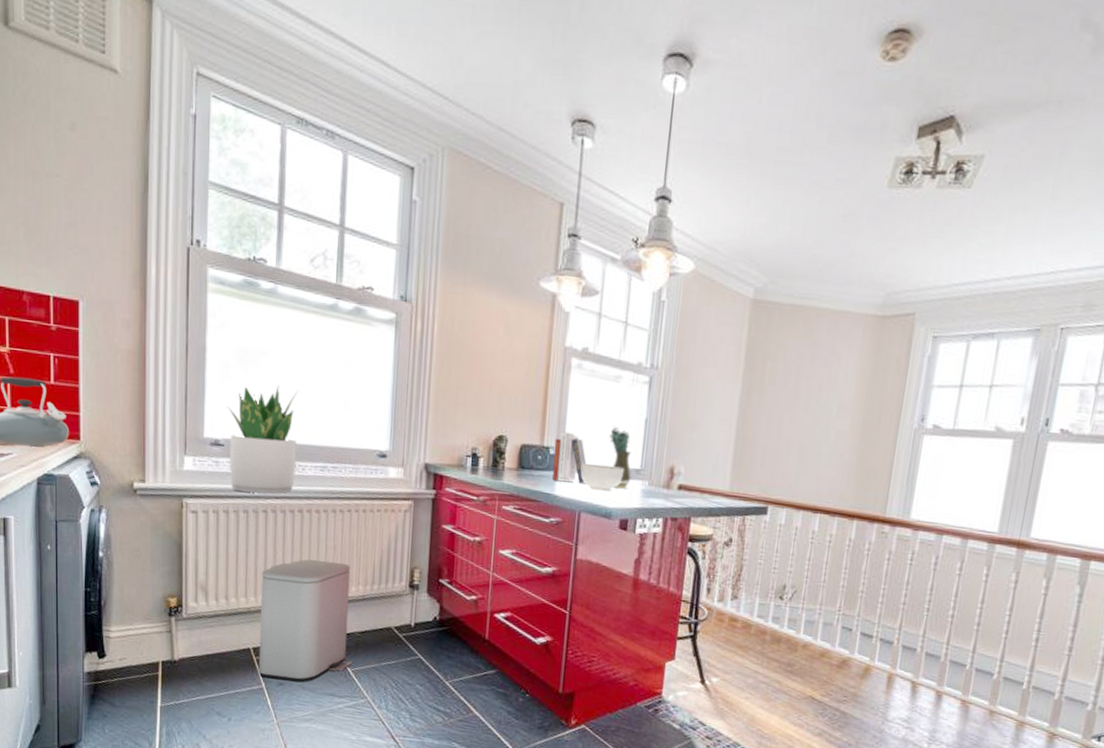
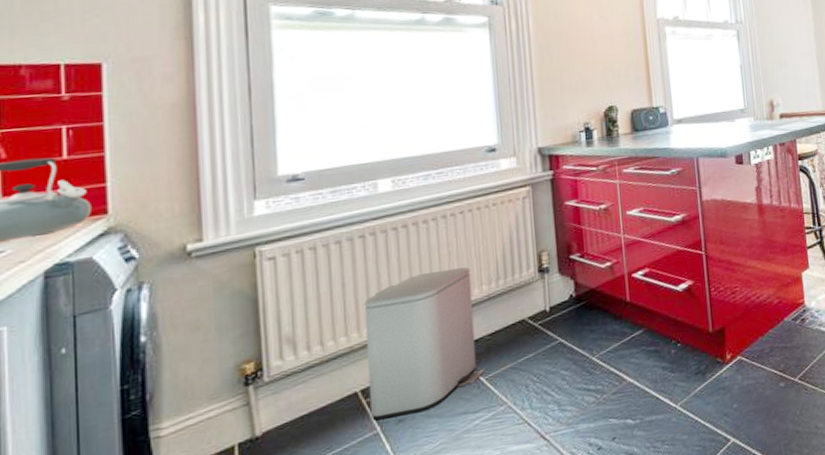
planter: present [227,385,298,494] -> none [304,105,395,224]
books: present [552,431,587,484] -> none [662,90,697,136]
bowl: present [580,463,625,491] -> none [691,110,731,135]
vase: present [609,427,632,489] -> none [711,77,738,129]

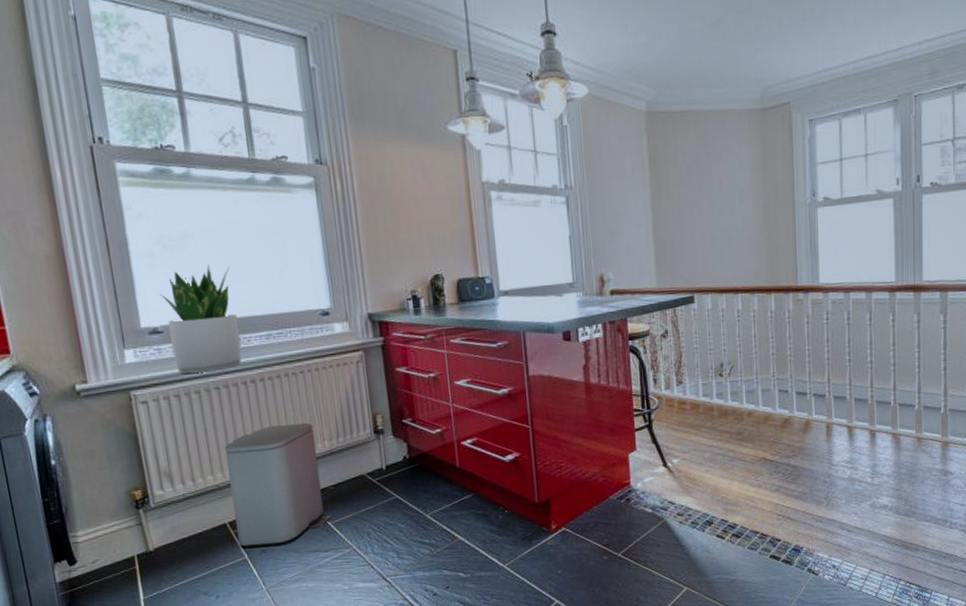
planter: none [304,105,395,224] -> present [159,264,242,375]

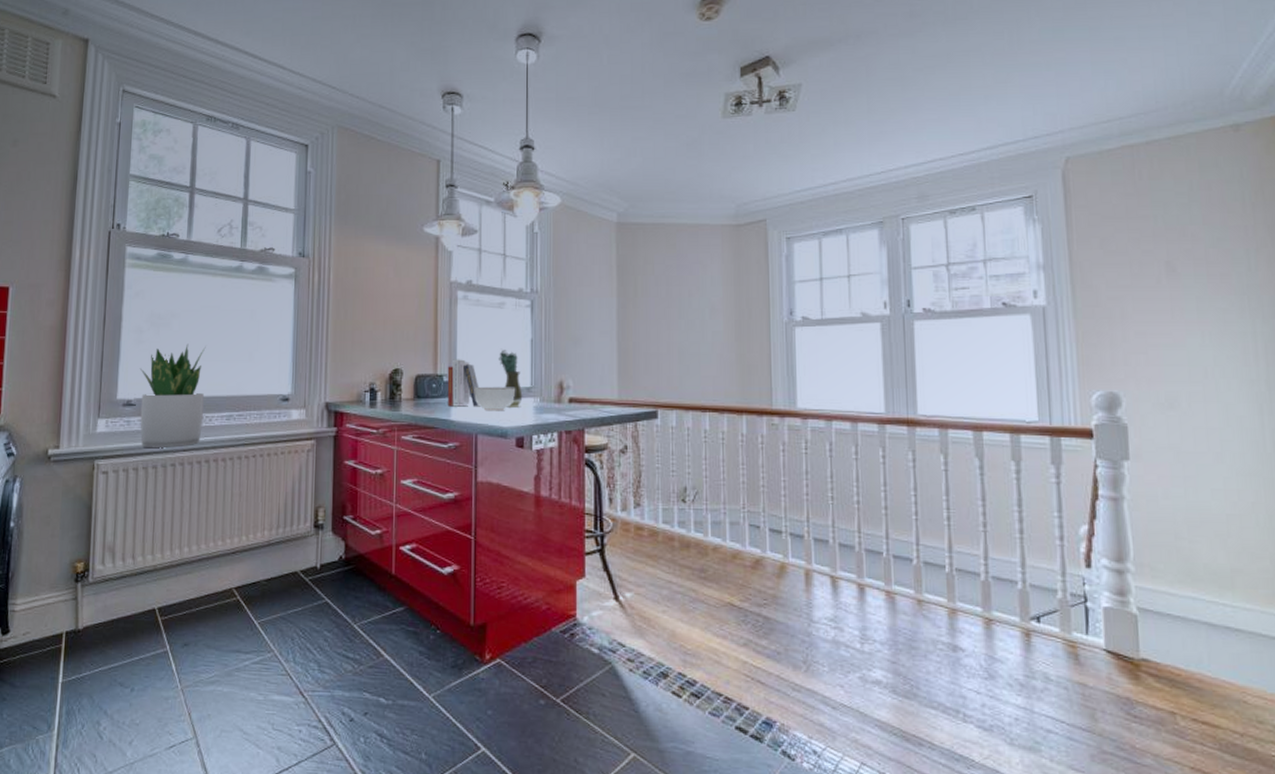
pedal bin: present [224,422,333,549] -> none [163,508,260,641]
books: none [488,260,524,308] -> present [447,359,479,407]
bowl: none [517,284,559,309] -> present [474,386,516,411]
vase: none [539,248,566,304] -> present [499,350,523,407]

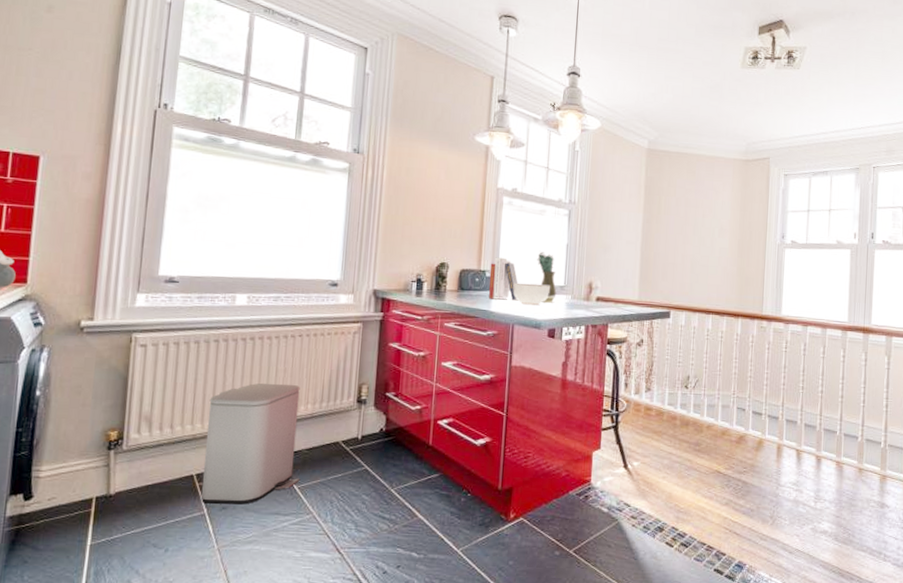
planter: present [139,343,206,449] -> none [183,226,255,325]
pedal bin: none [163,508,260,641] -> present [201,383,300,505]

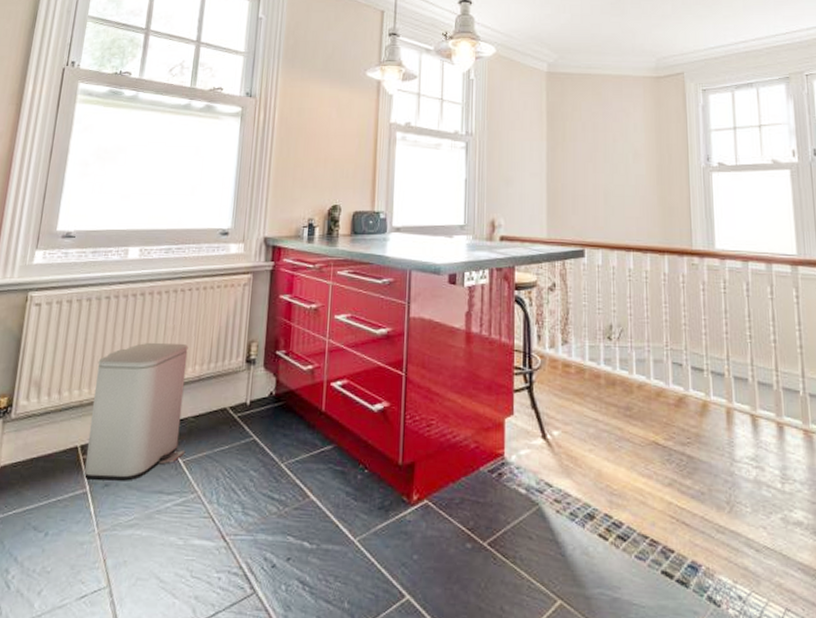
books: present [488,257,518,301] -> none [383,197,415,244]
bowl: present [513,283,551,306] -> none [409,224,450,248]
vase: present [537,252,557,303] -> none [434,189,456,245]

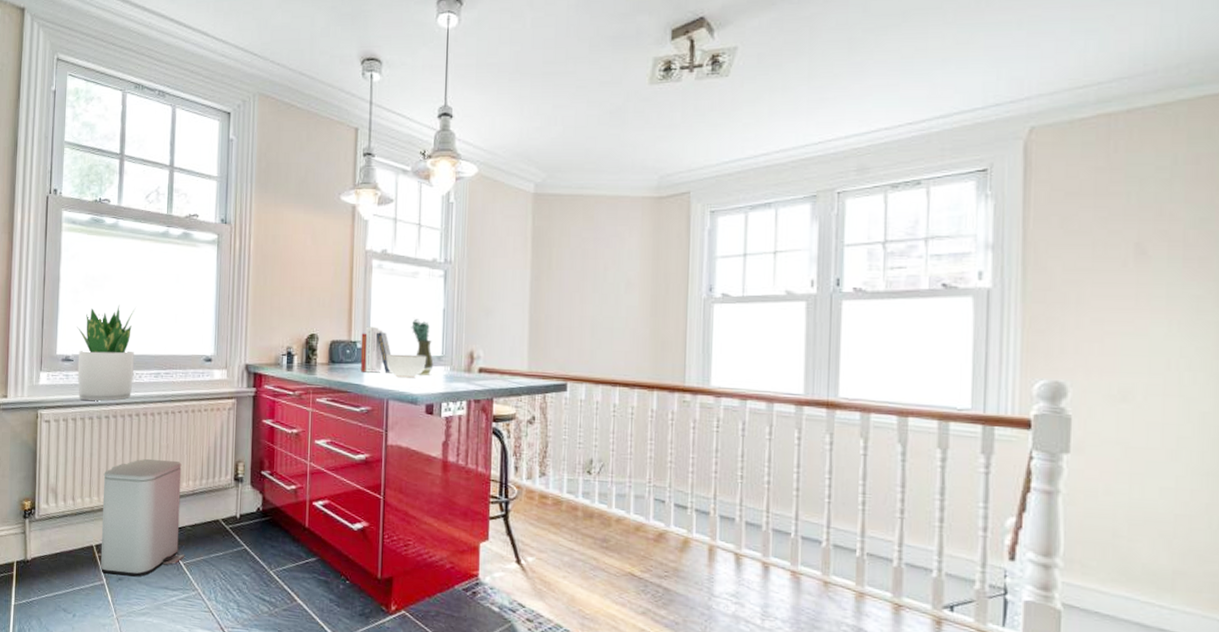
planter: none [77,177,150,281] -> present [76,304,136,402]
books: none [383,197,415,244] -> present [360,326,392,374]
bowl: none [409,224,450,248] -> present [386,354,427,379]
vase: none [434,189,456,245] -> present [411,318,434,375]

